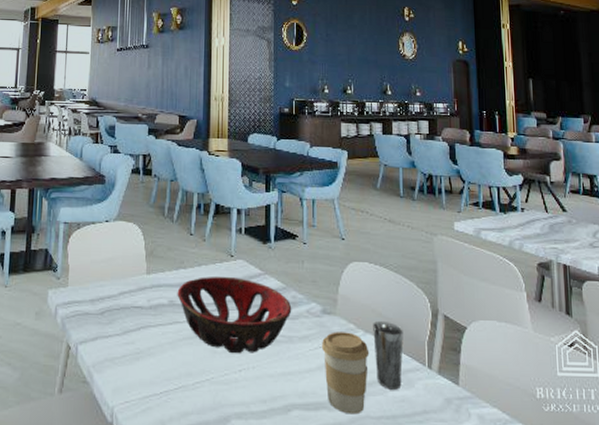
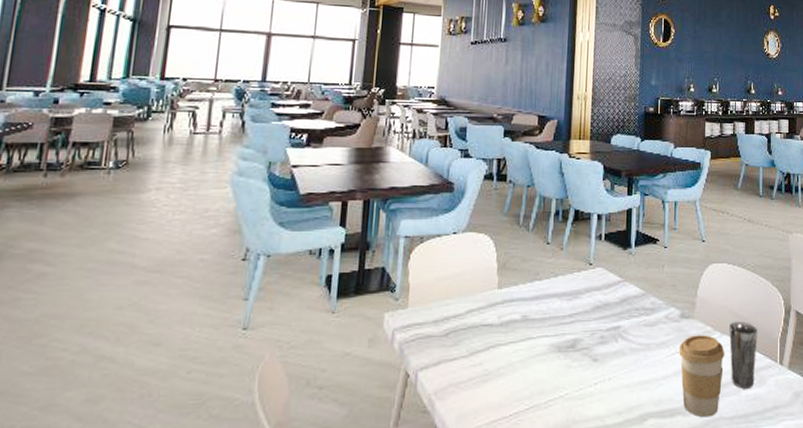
decorative bowl: present [177,276,292,354] -> none [531,286,651,367]

